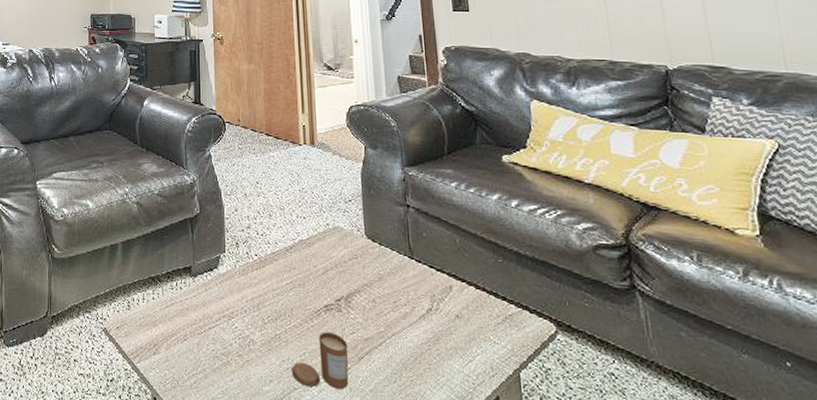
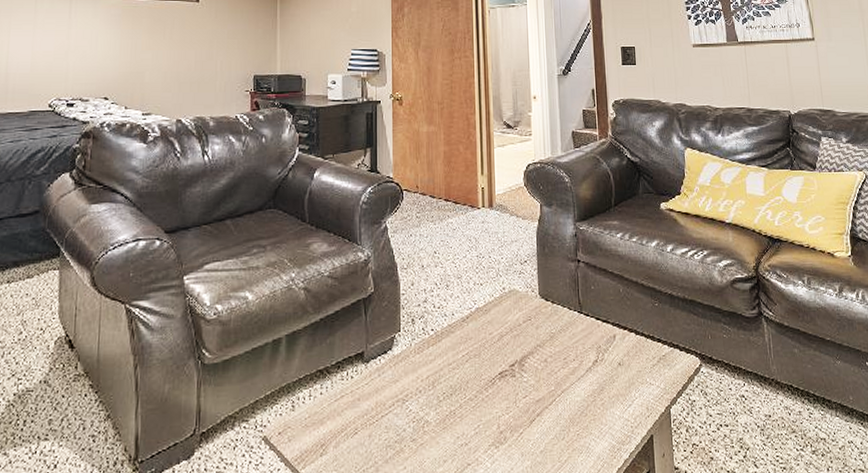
candle: present [291,332,349,390] -> none [466,399,521,460]

